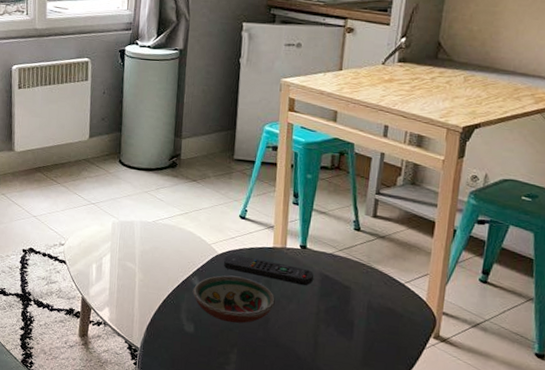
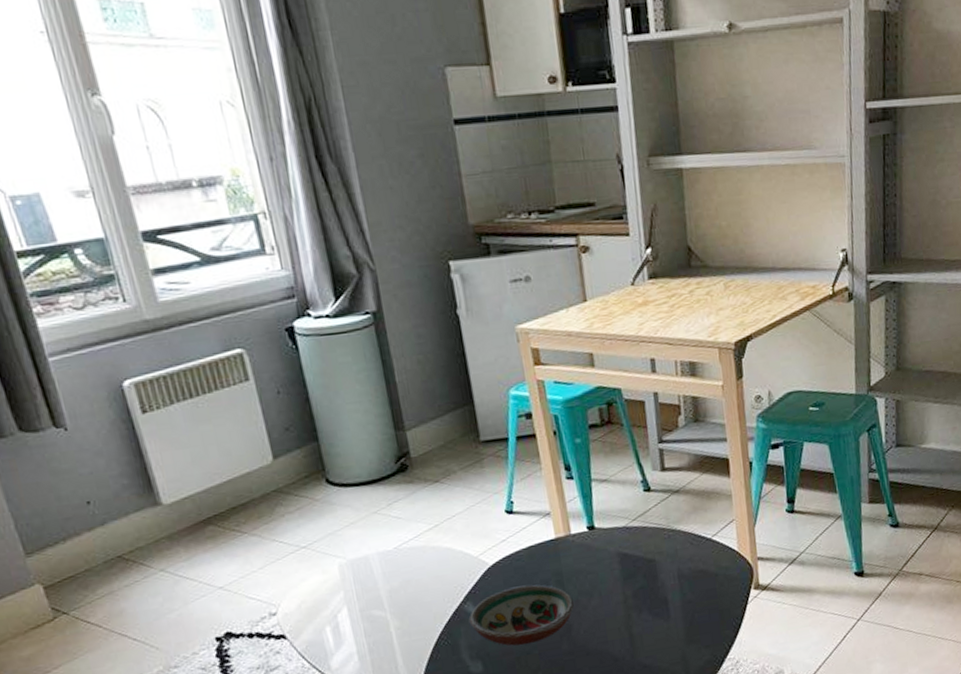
remote control: present [223,253,313,286] -> none [498,552,611,581]

